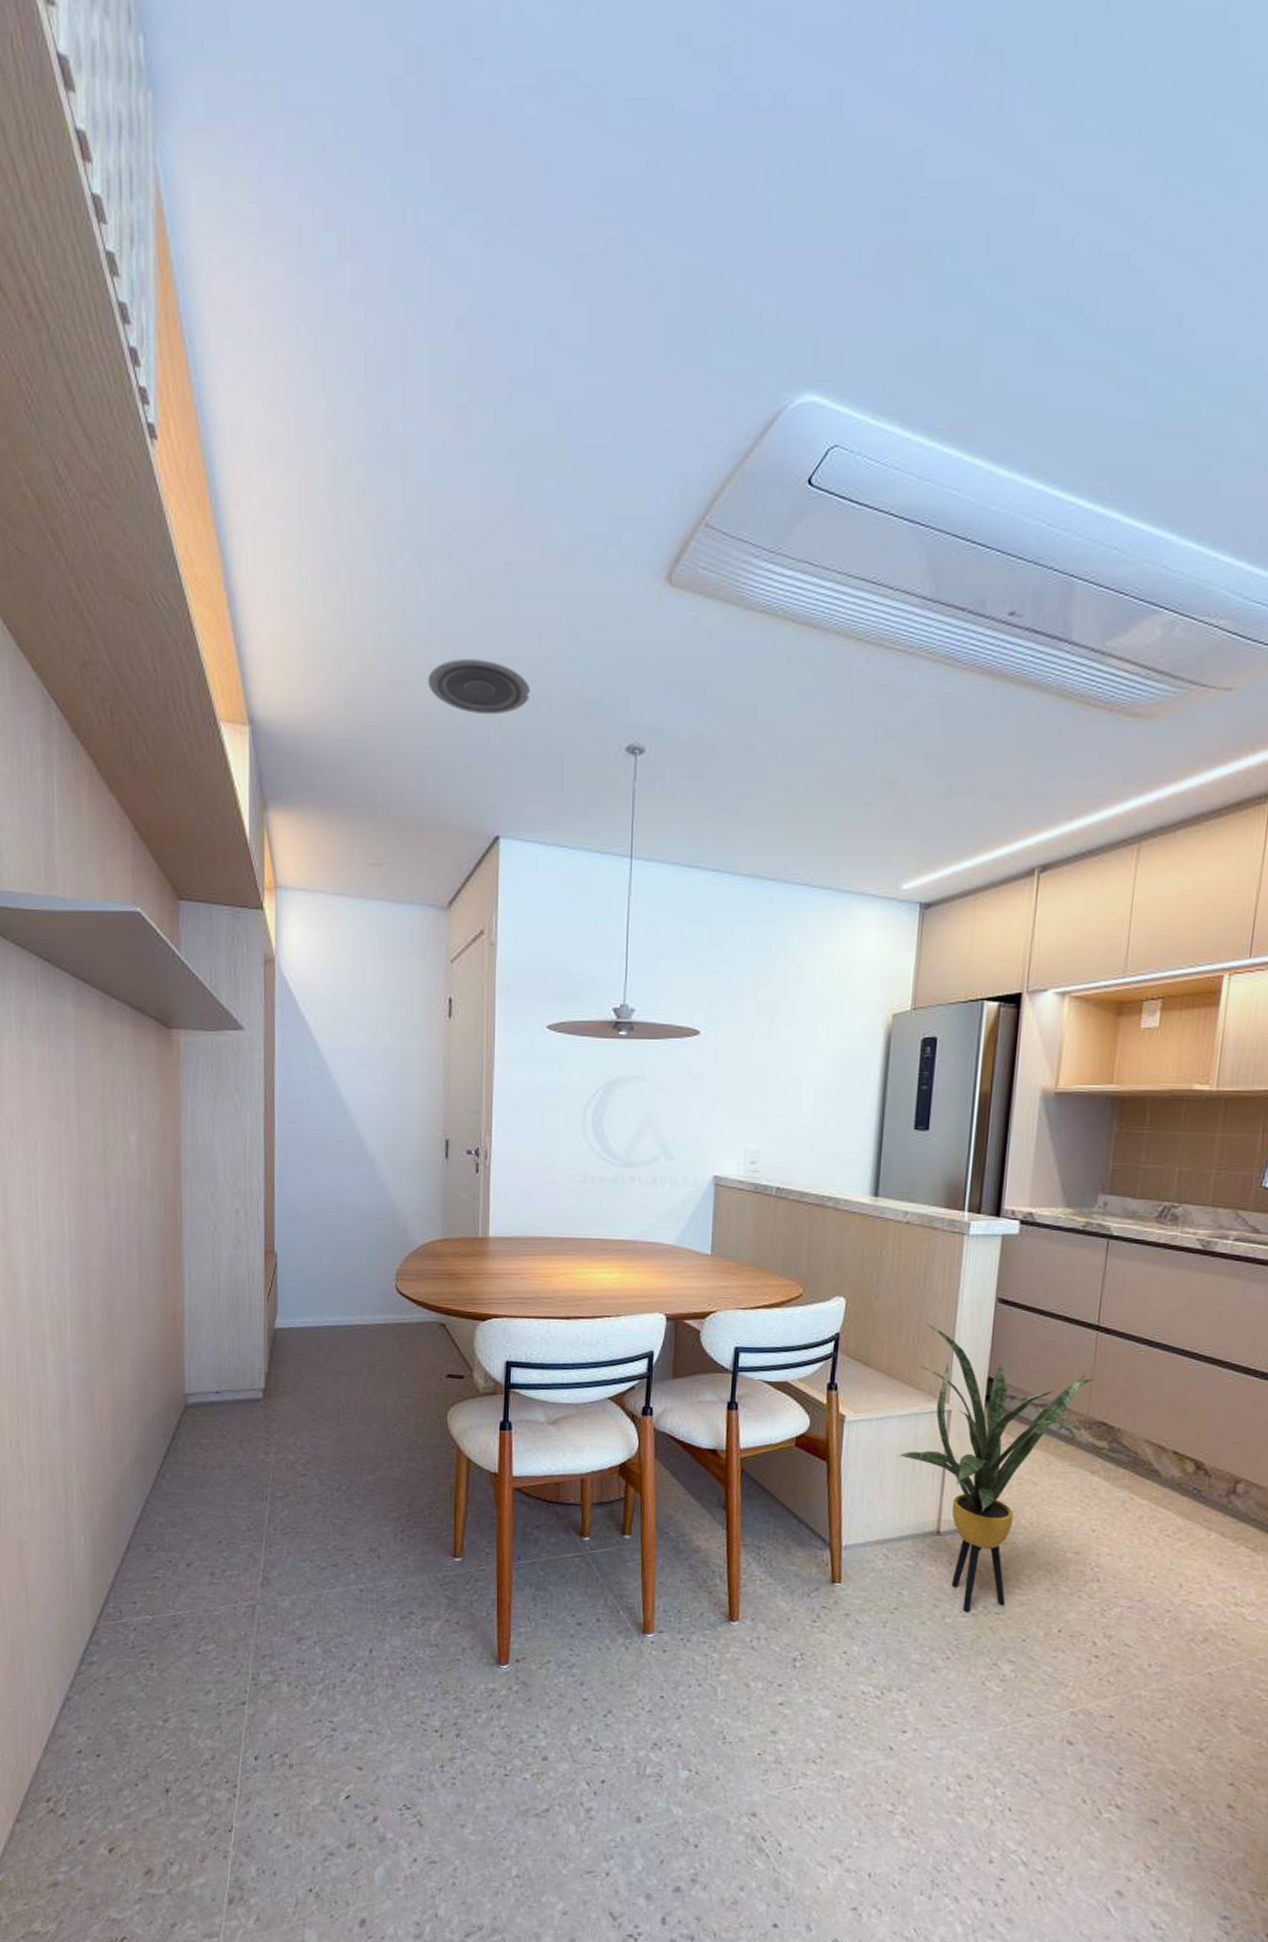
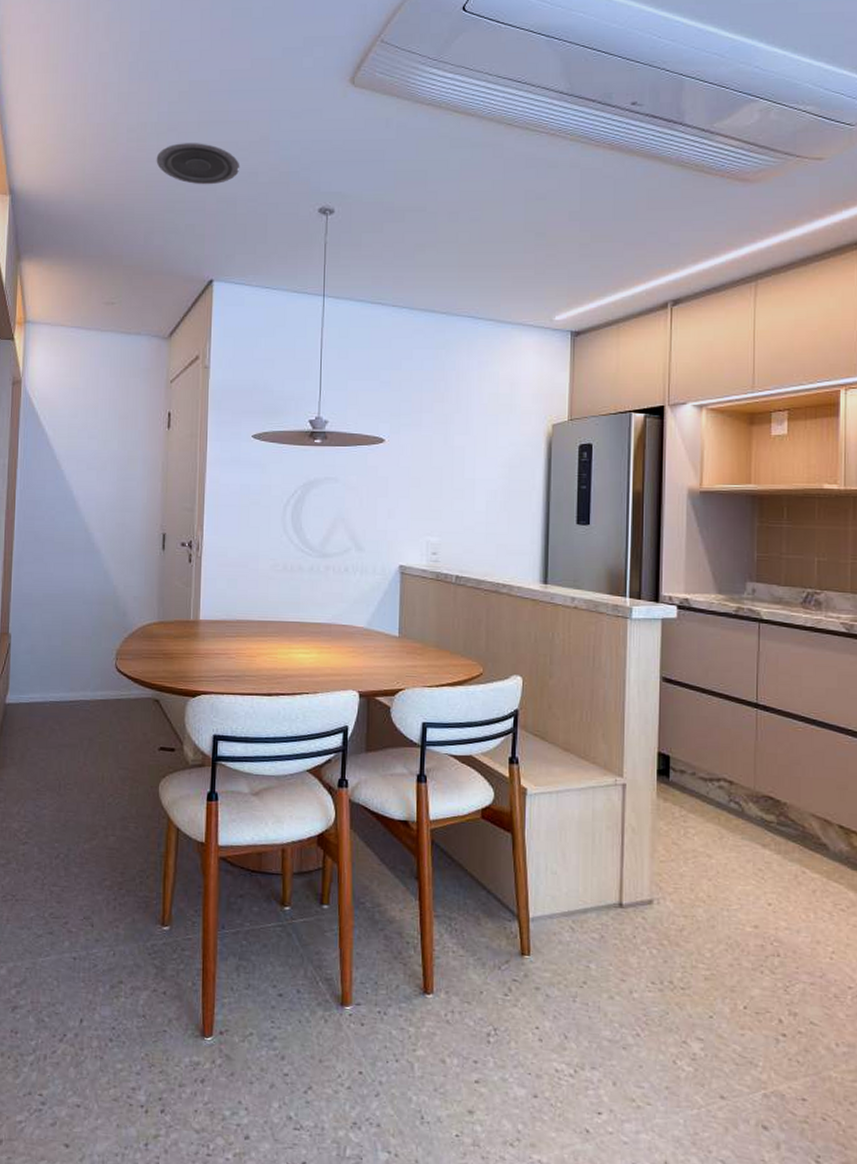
house plant: present [897,1324,1094,1612] -> none [577,702,757,986]

